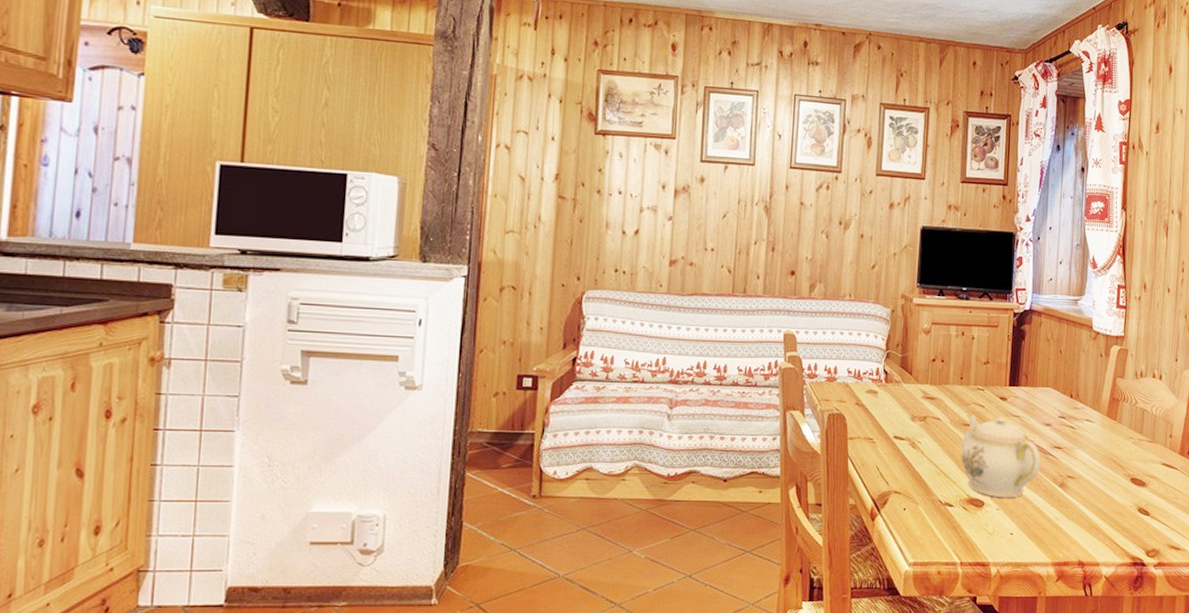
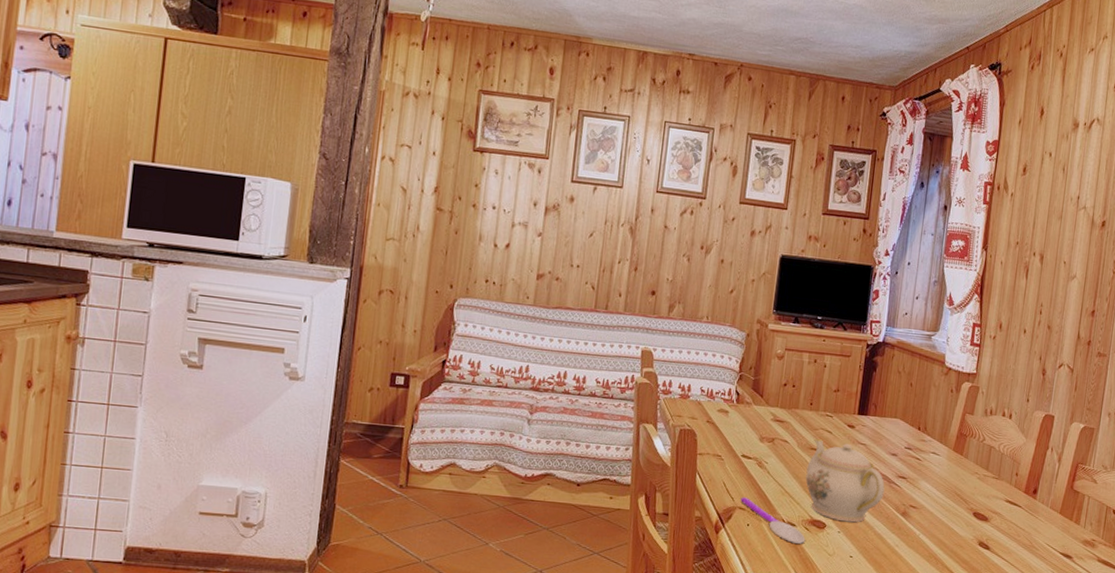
spoon: none [895,480,964,524] -> present [740,497,806,544]

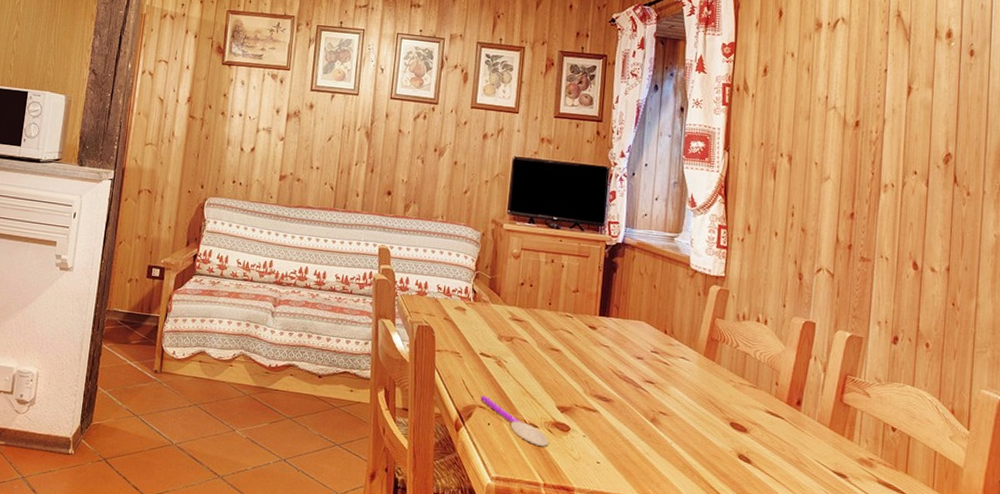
teapot: present [805,439,885,523] -> none [547,339,631,427]

